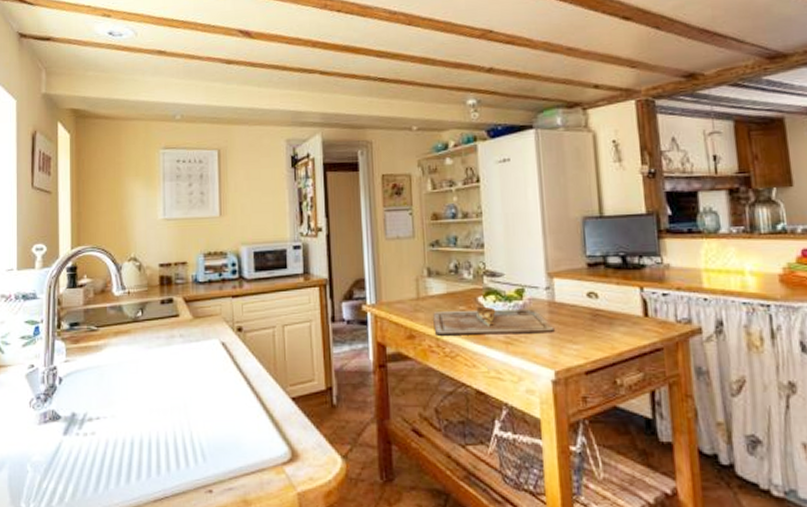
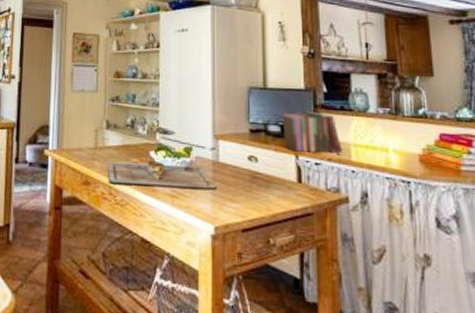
books: none [622,238,692,283] -> present [282,111,342,153]

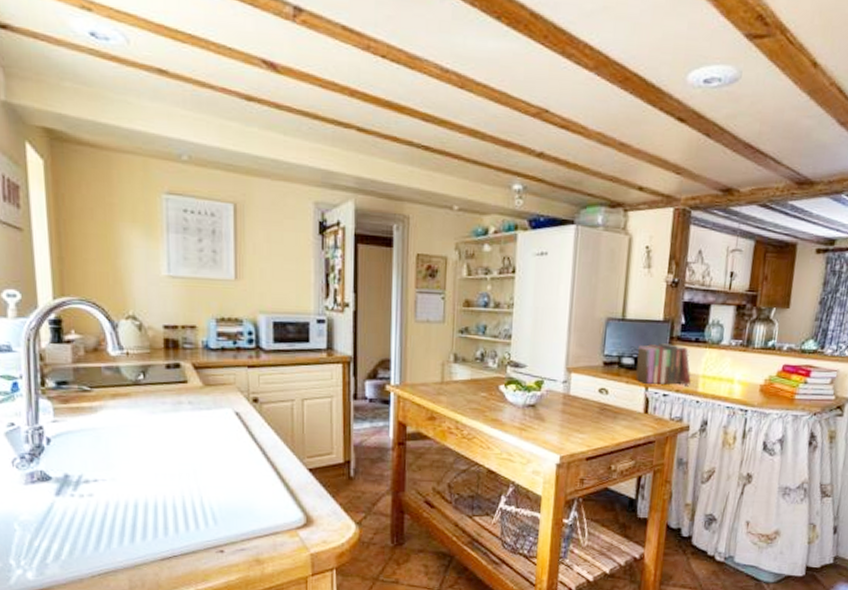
cutting board: present [108,160,217,191] -> none [455,394,565,423]

